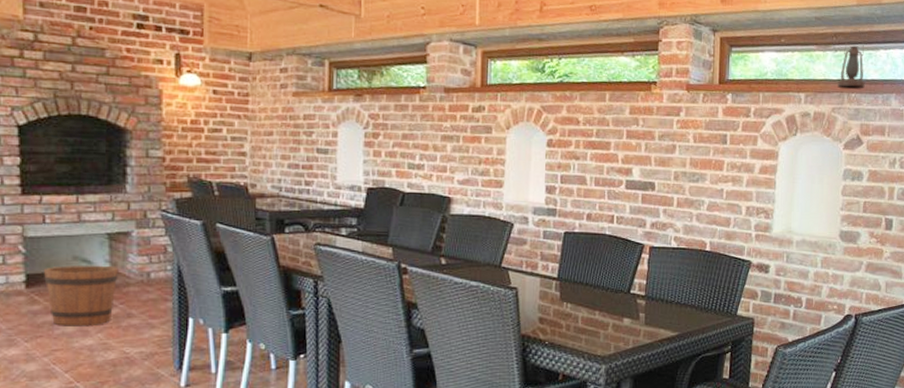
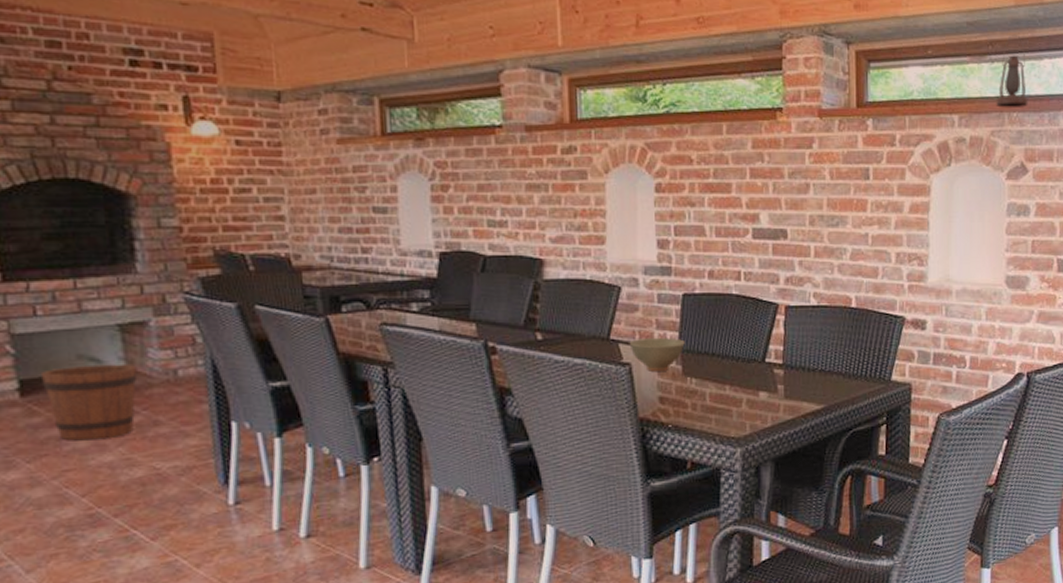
bowl: none [517,267,564,296] -> present [629,337,685,371]

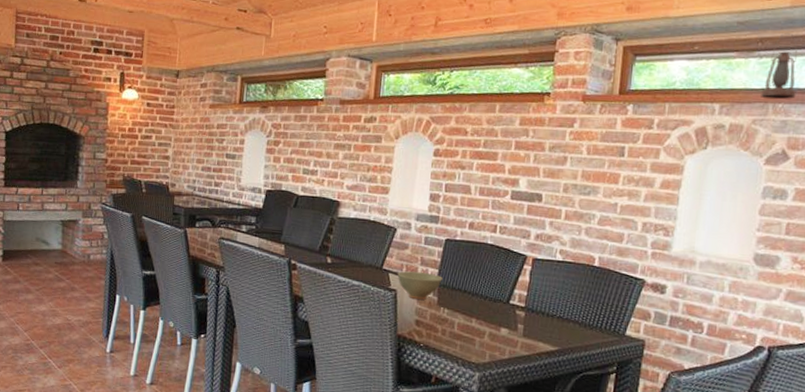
bucket: present [40,364,137,440] -> none [15,245,68,295]

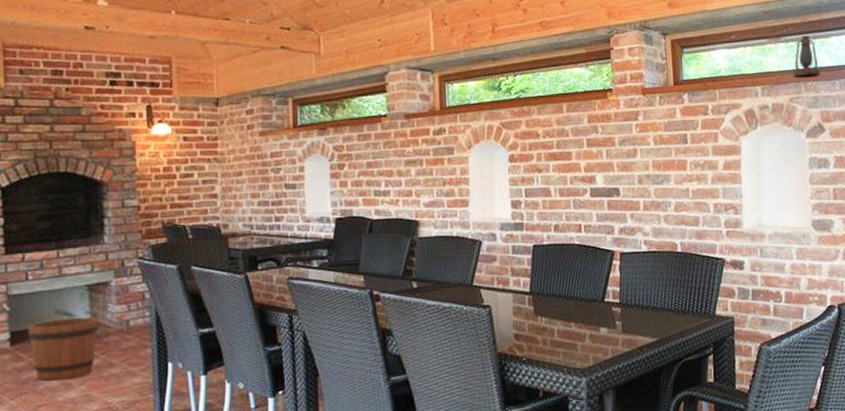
bucket: none [15,245,68,295] -> present [26,317,99,380]
bowl: present [397,271,443,300] -> none [489,282,536,312]

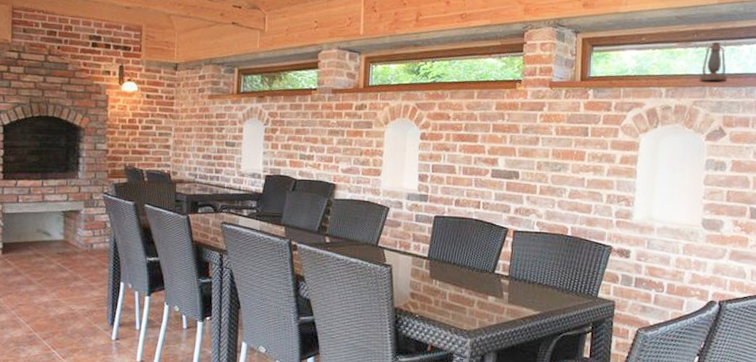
bucket: present [26,317,99,380] -> none [15,236,70,286]

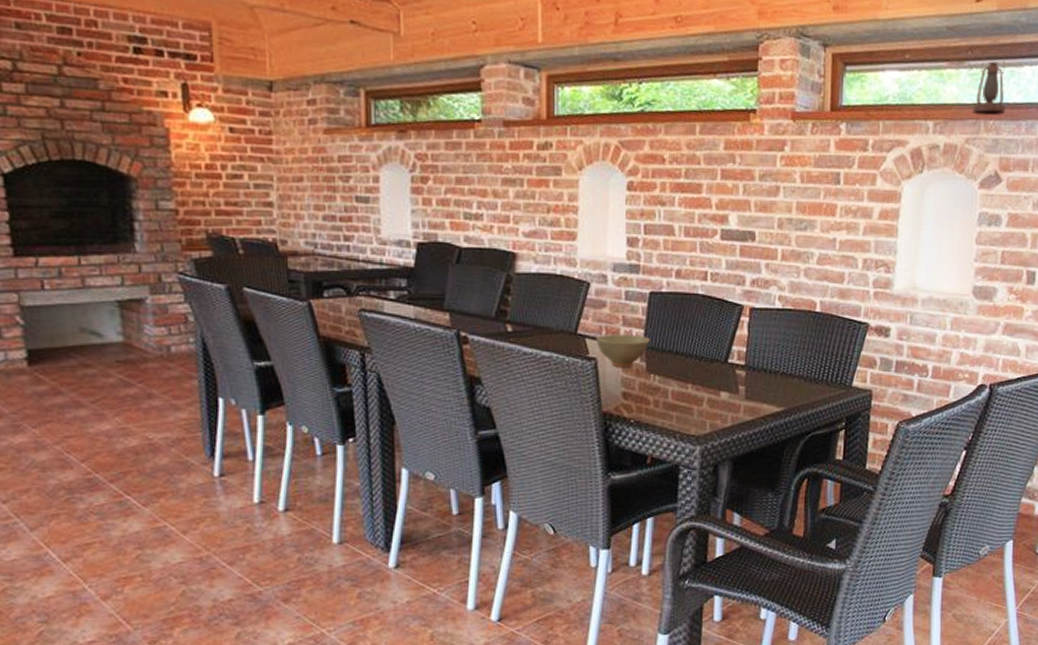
bowl: none [392,247,433,273] -> present [596,333,650,367]

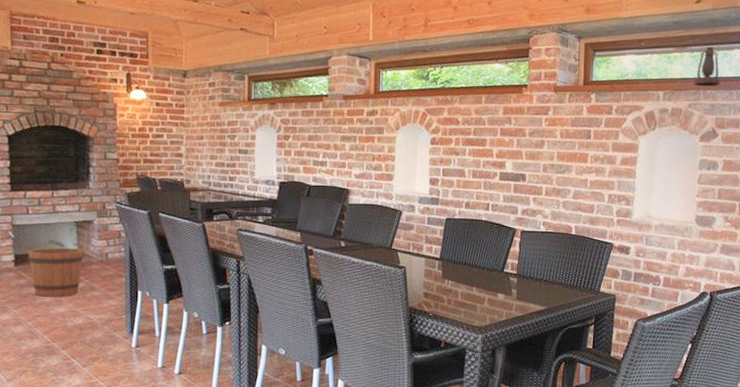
bucket: none [46,338,134,408] -> present [27,247,84,296]
bowl: present [596,333,650,367] -> none [405,249,445,274]

